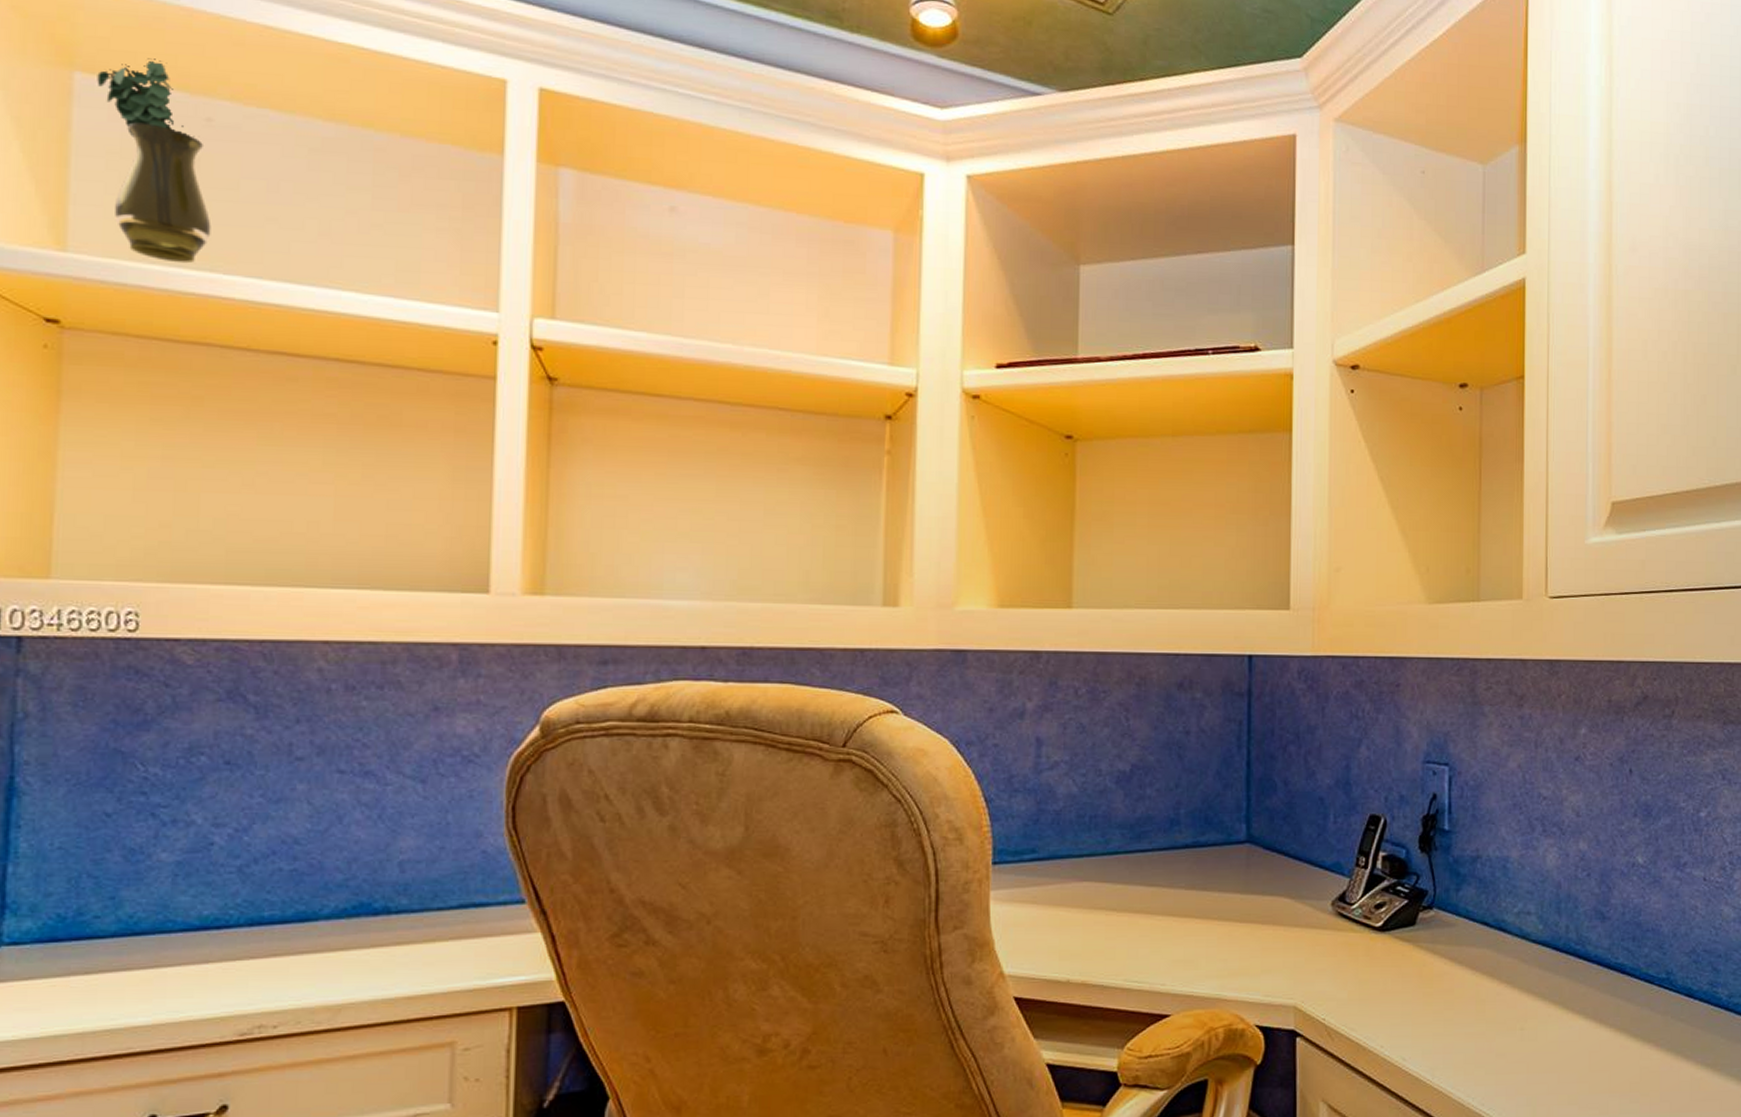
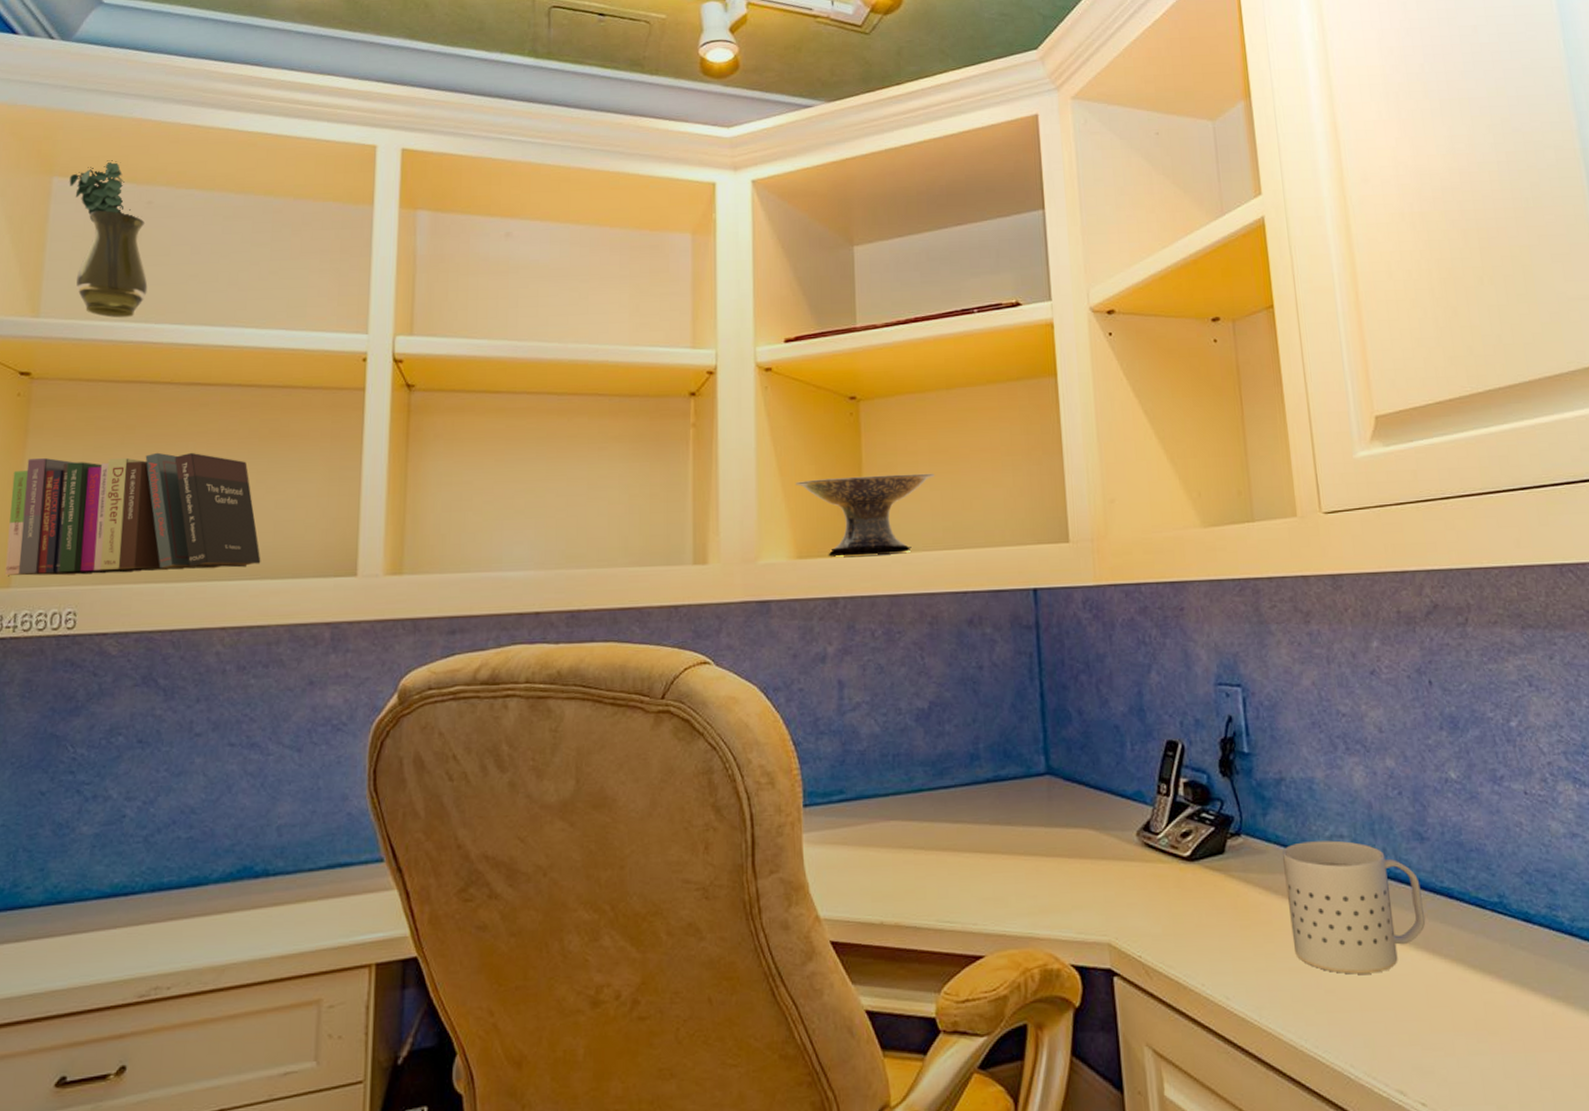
books: none [41,426,371,575] -> present [4,452,261,576]
decorative bowl: none [1001,523,1153,610] -> present [796,473,935,557]
mug: none [1470,917,1597,1040] -> present [1282,840,1426,975]

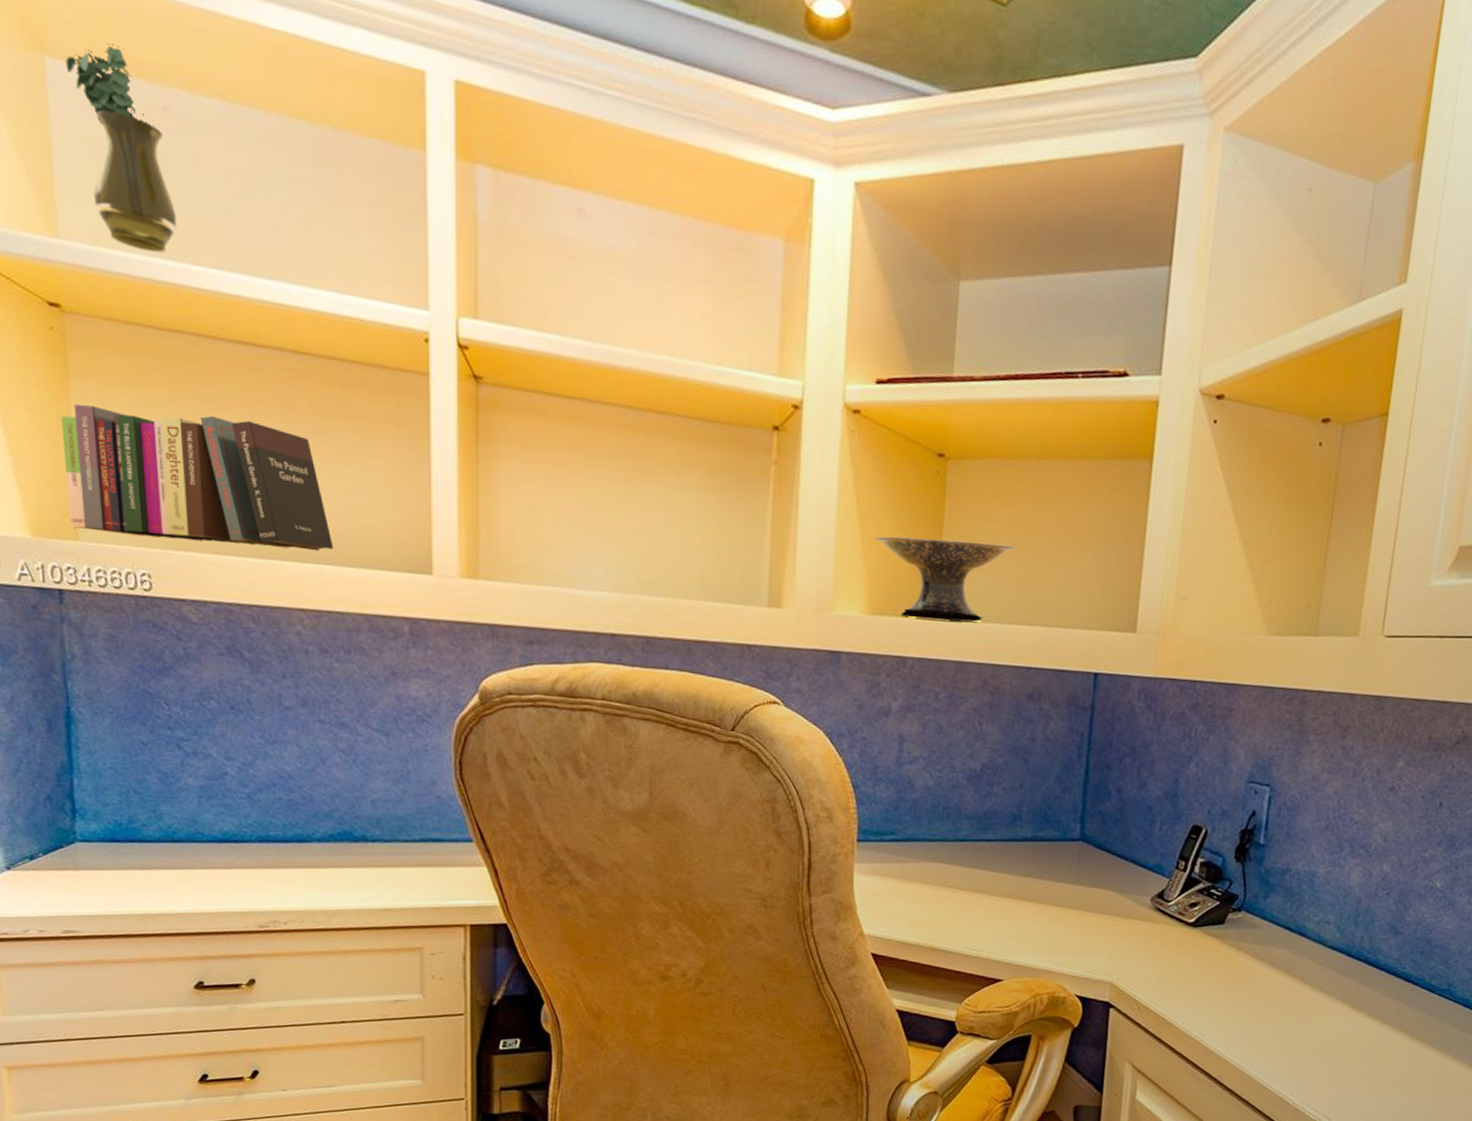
mug: present [1282,840,1426,975] -> none [1266,923,1386,1031]

